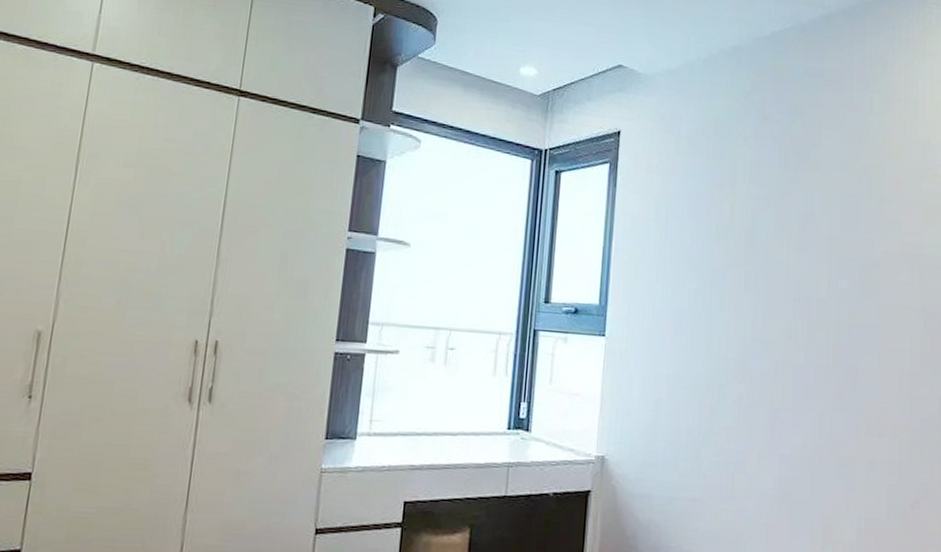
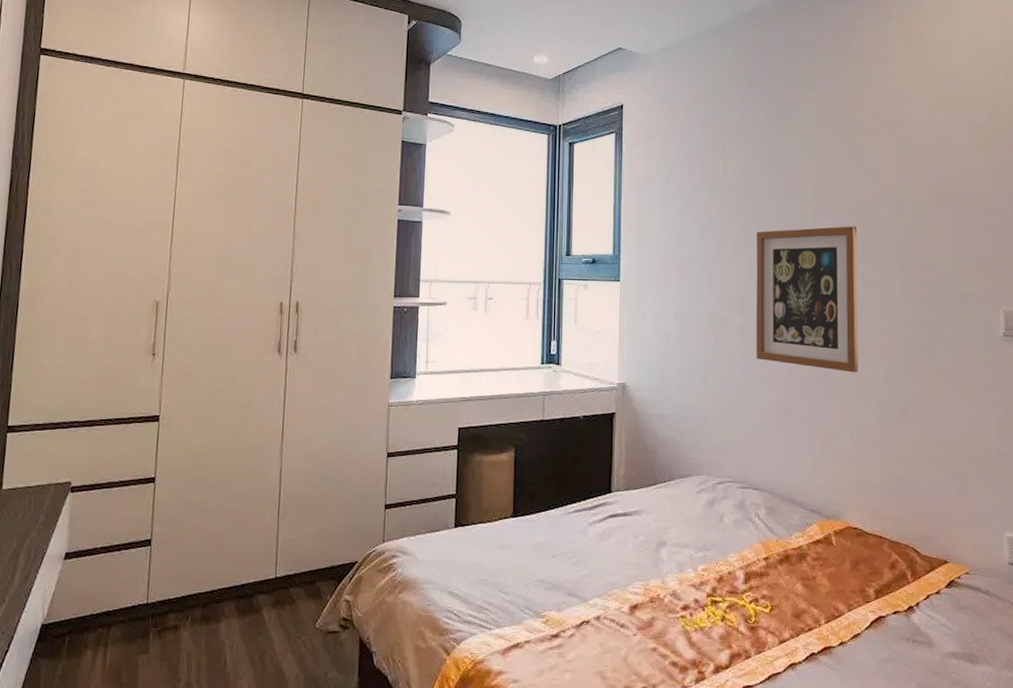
wall art: none [756,286,875,455] -> present [755,226,859,373]

